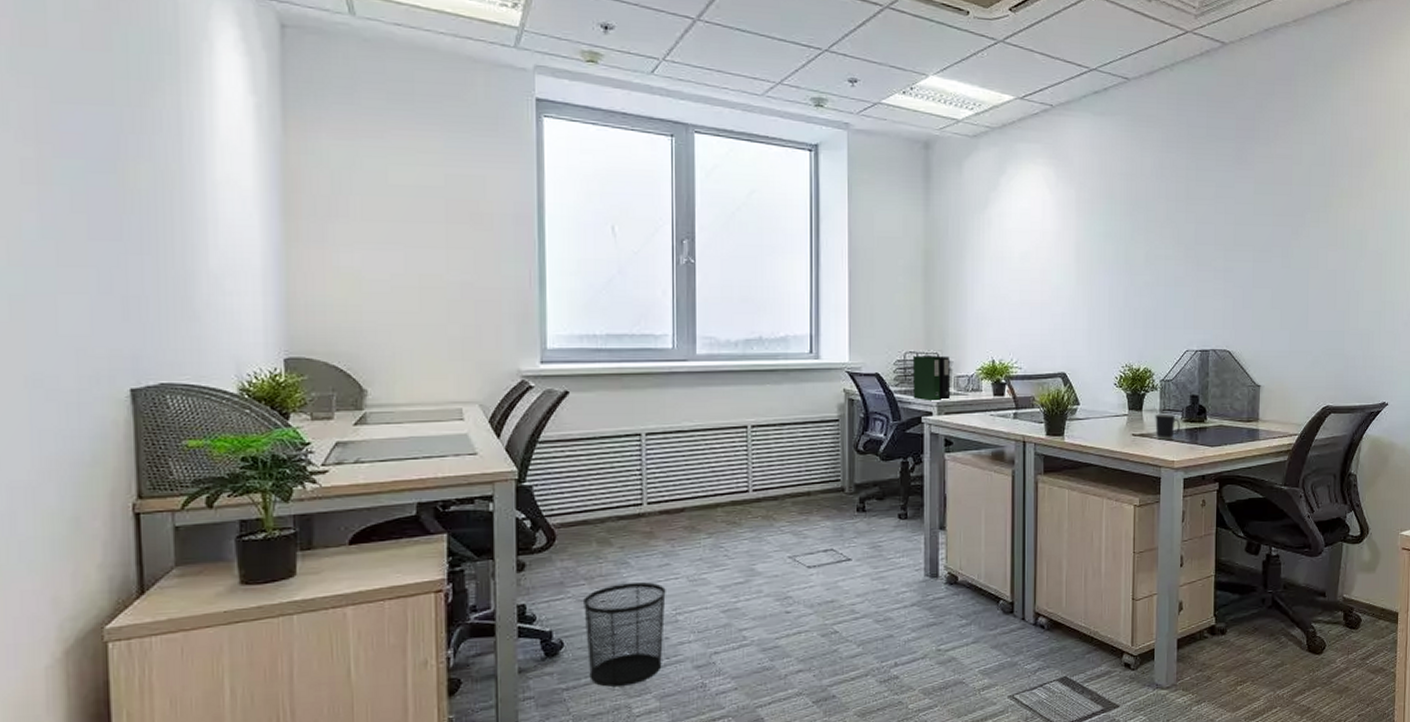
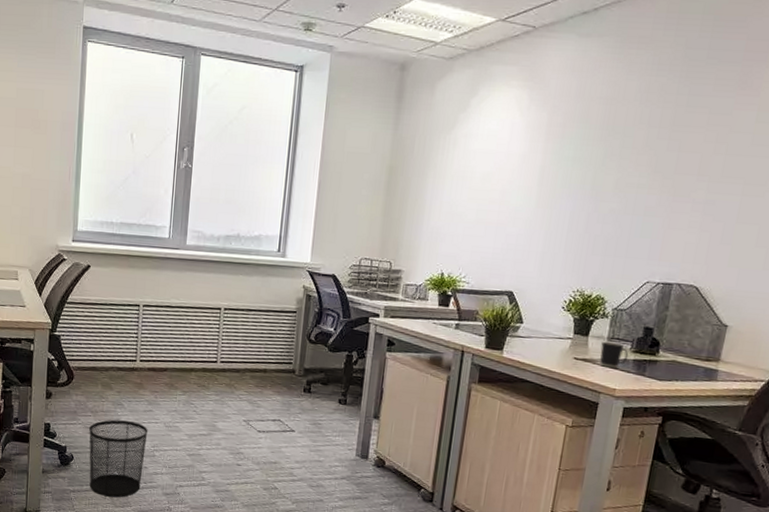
binder: present [913,355,951,403] -> none [364,262,401,306]

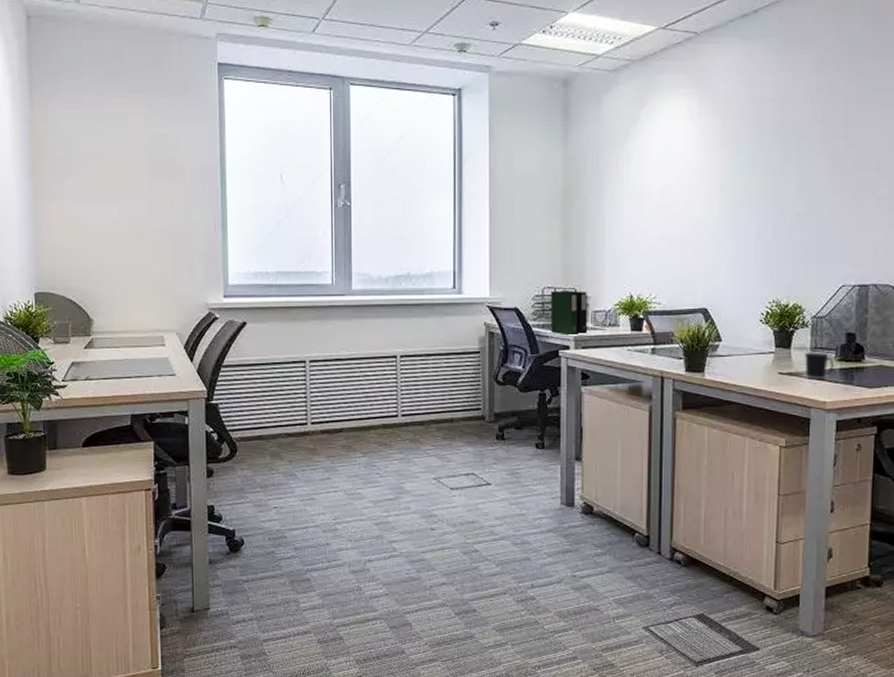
waste bin: present [89,419,148,497] -> none [260,493,327,582]
binder: none [364,262,401,306] -> present [551,291,588,337]

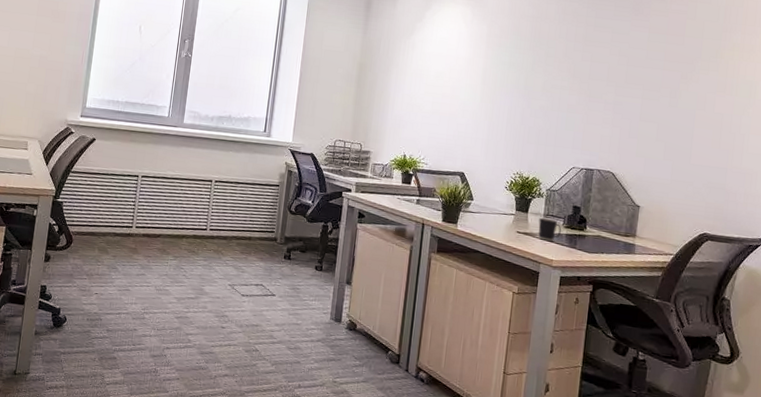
binder: present [551,291,588,337] -> none [338,143,370,183]

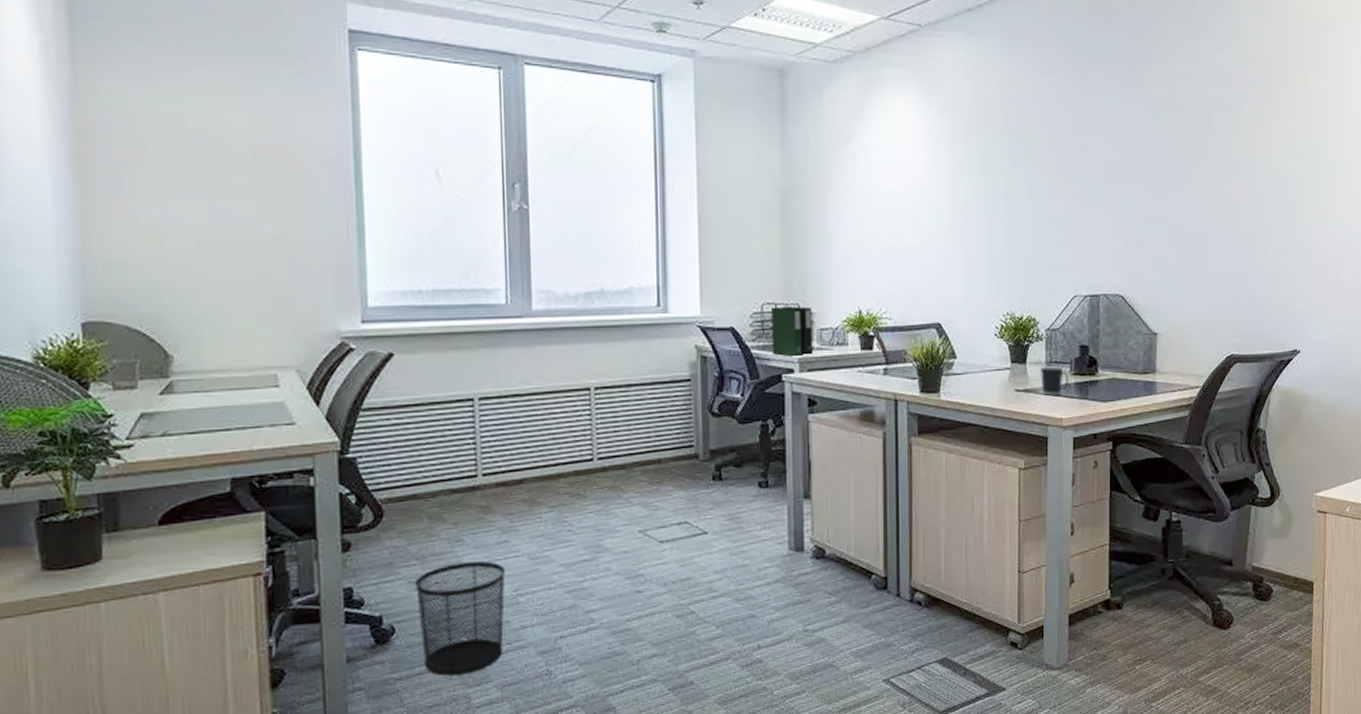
waste bin: none [80,282,140,359] -> present [416,561,505,676]
binder: none [338,143,370,183] -> present [772,306,814,359]

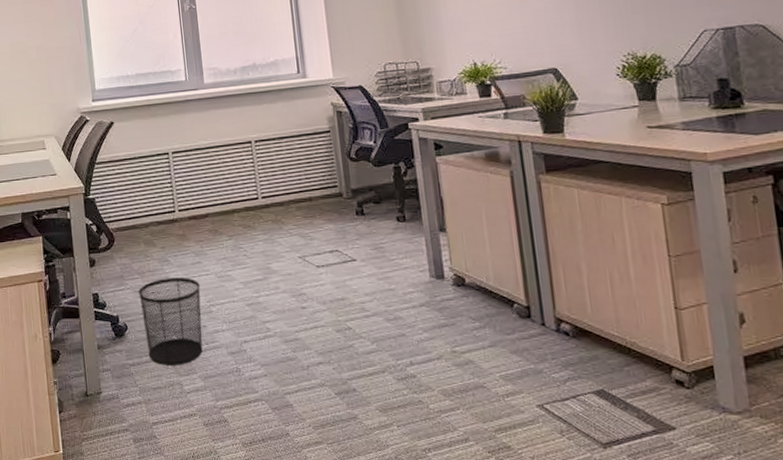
binder: present [772,306,814,359] -> none [393,63,436,109]
mug: present [1041,366,1069,395] -> none [673,101,710,131]

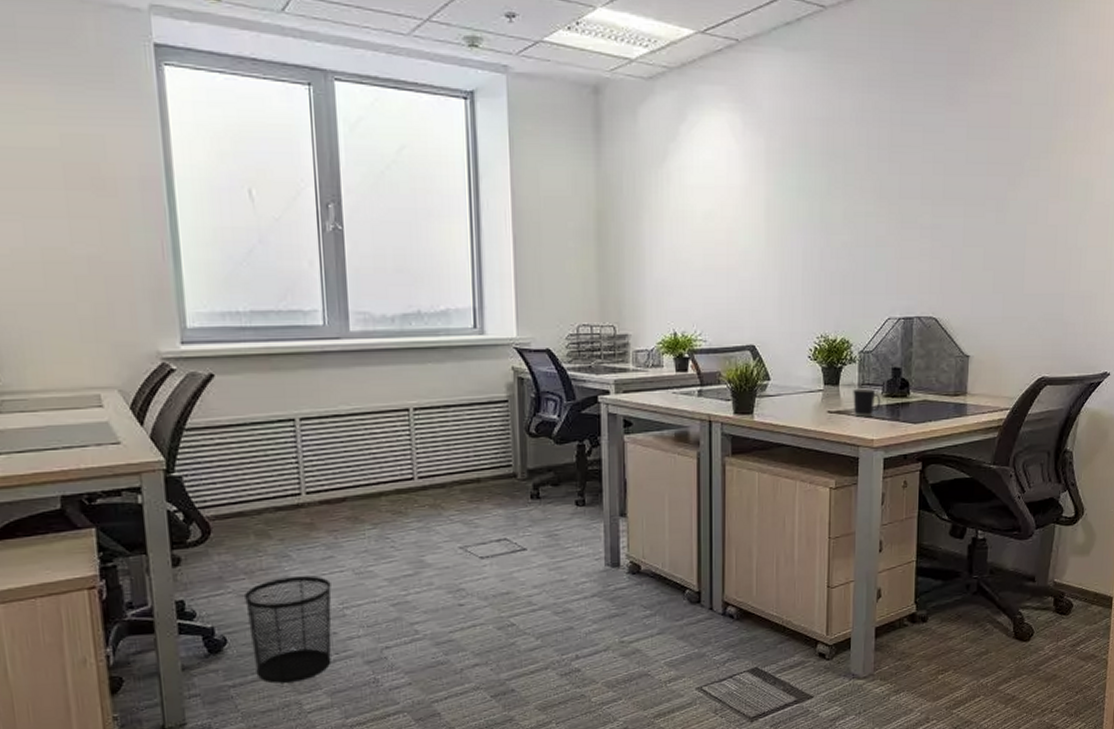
mug: none [673,101,710,131] -> present [853,388,881,417]

